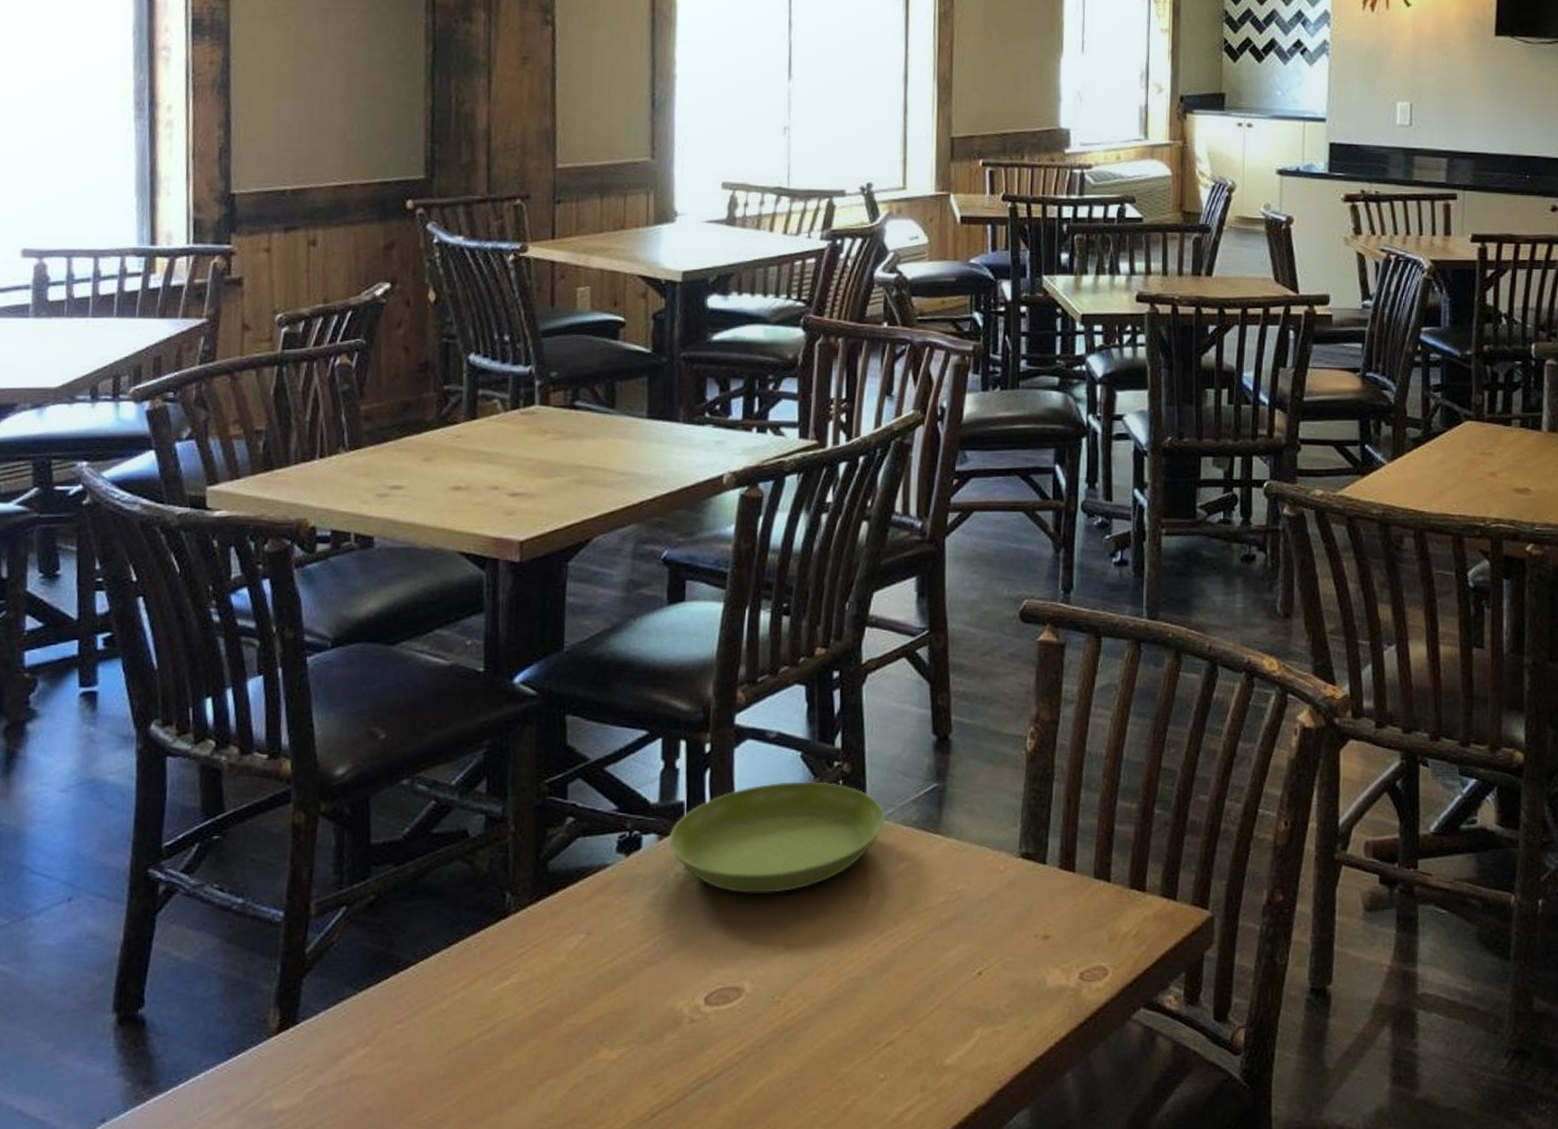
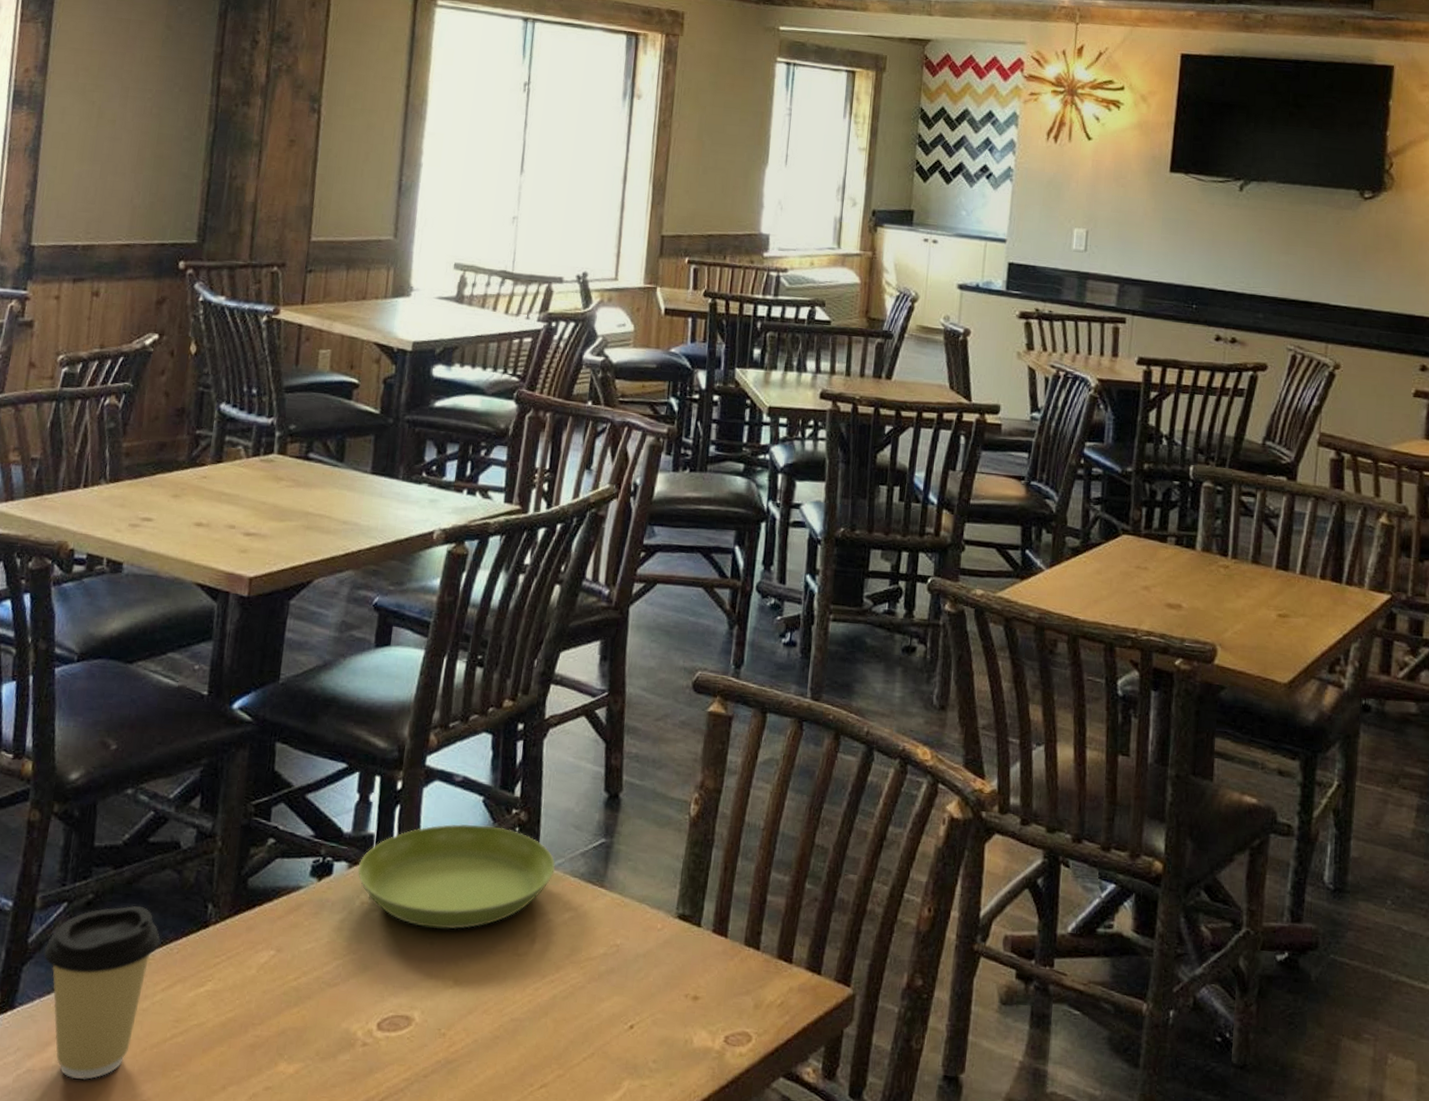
coffee cup: none [324,902,456,1090] -> present [43,905,161,1079]

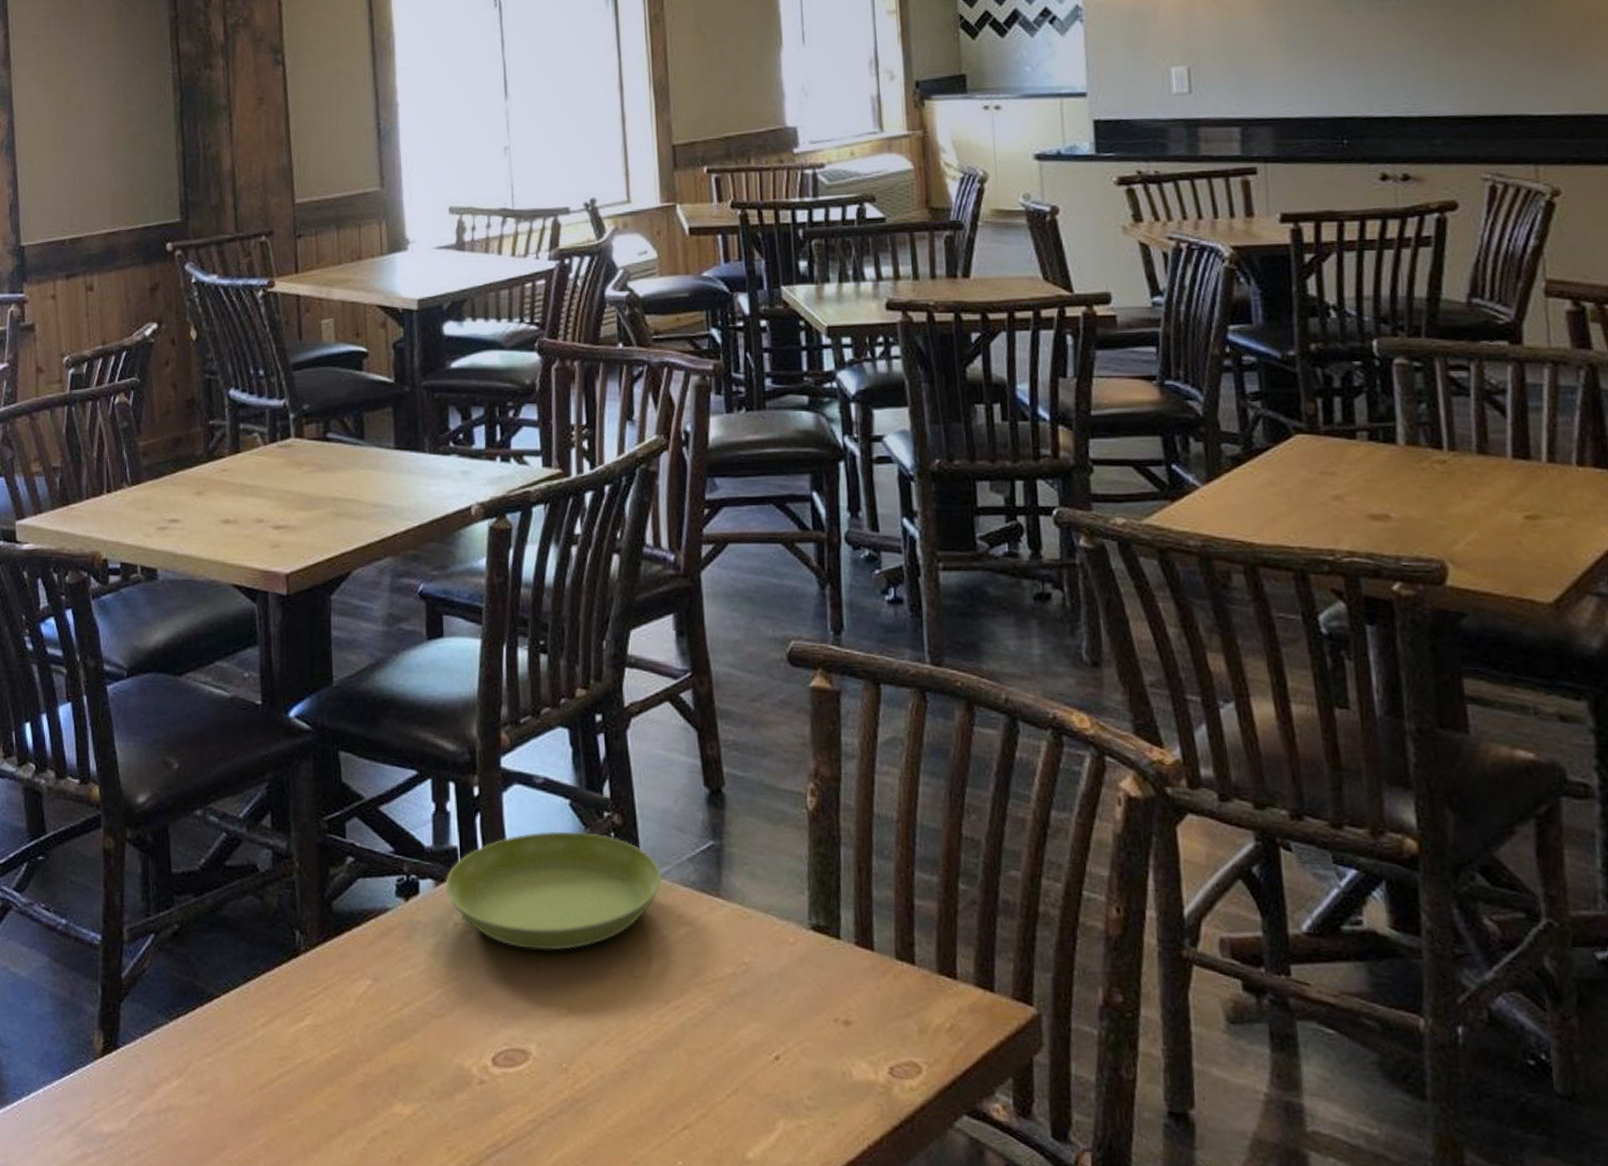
coffee cup: present [43,905,161,1079] -> none [138,935,252,1123]

